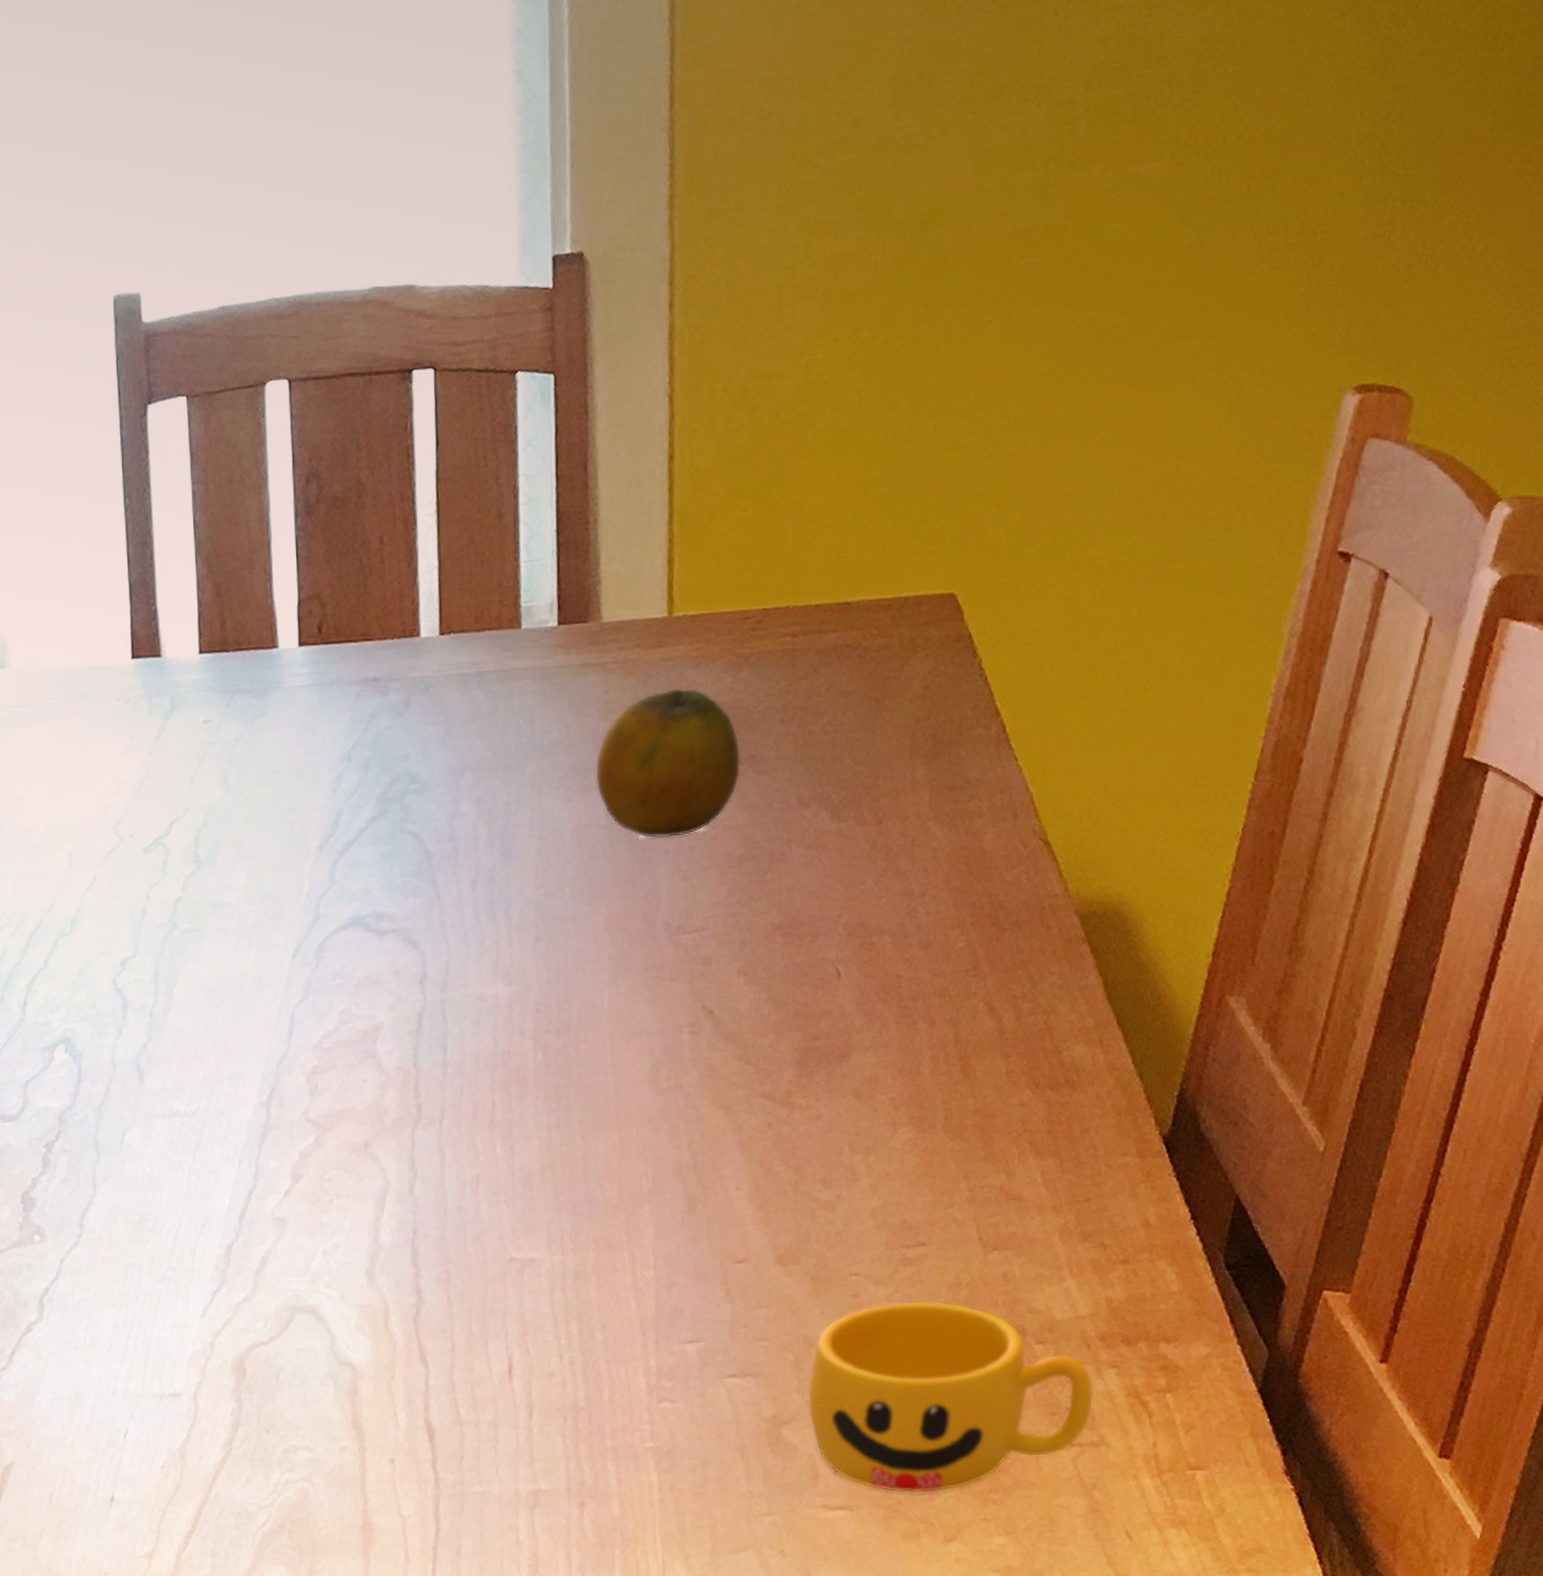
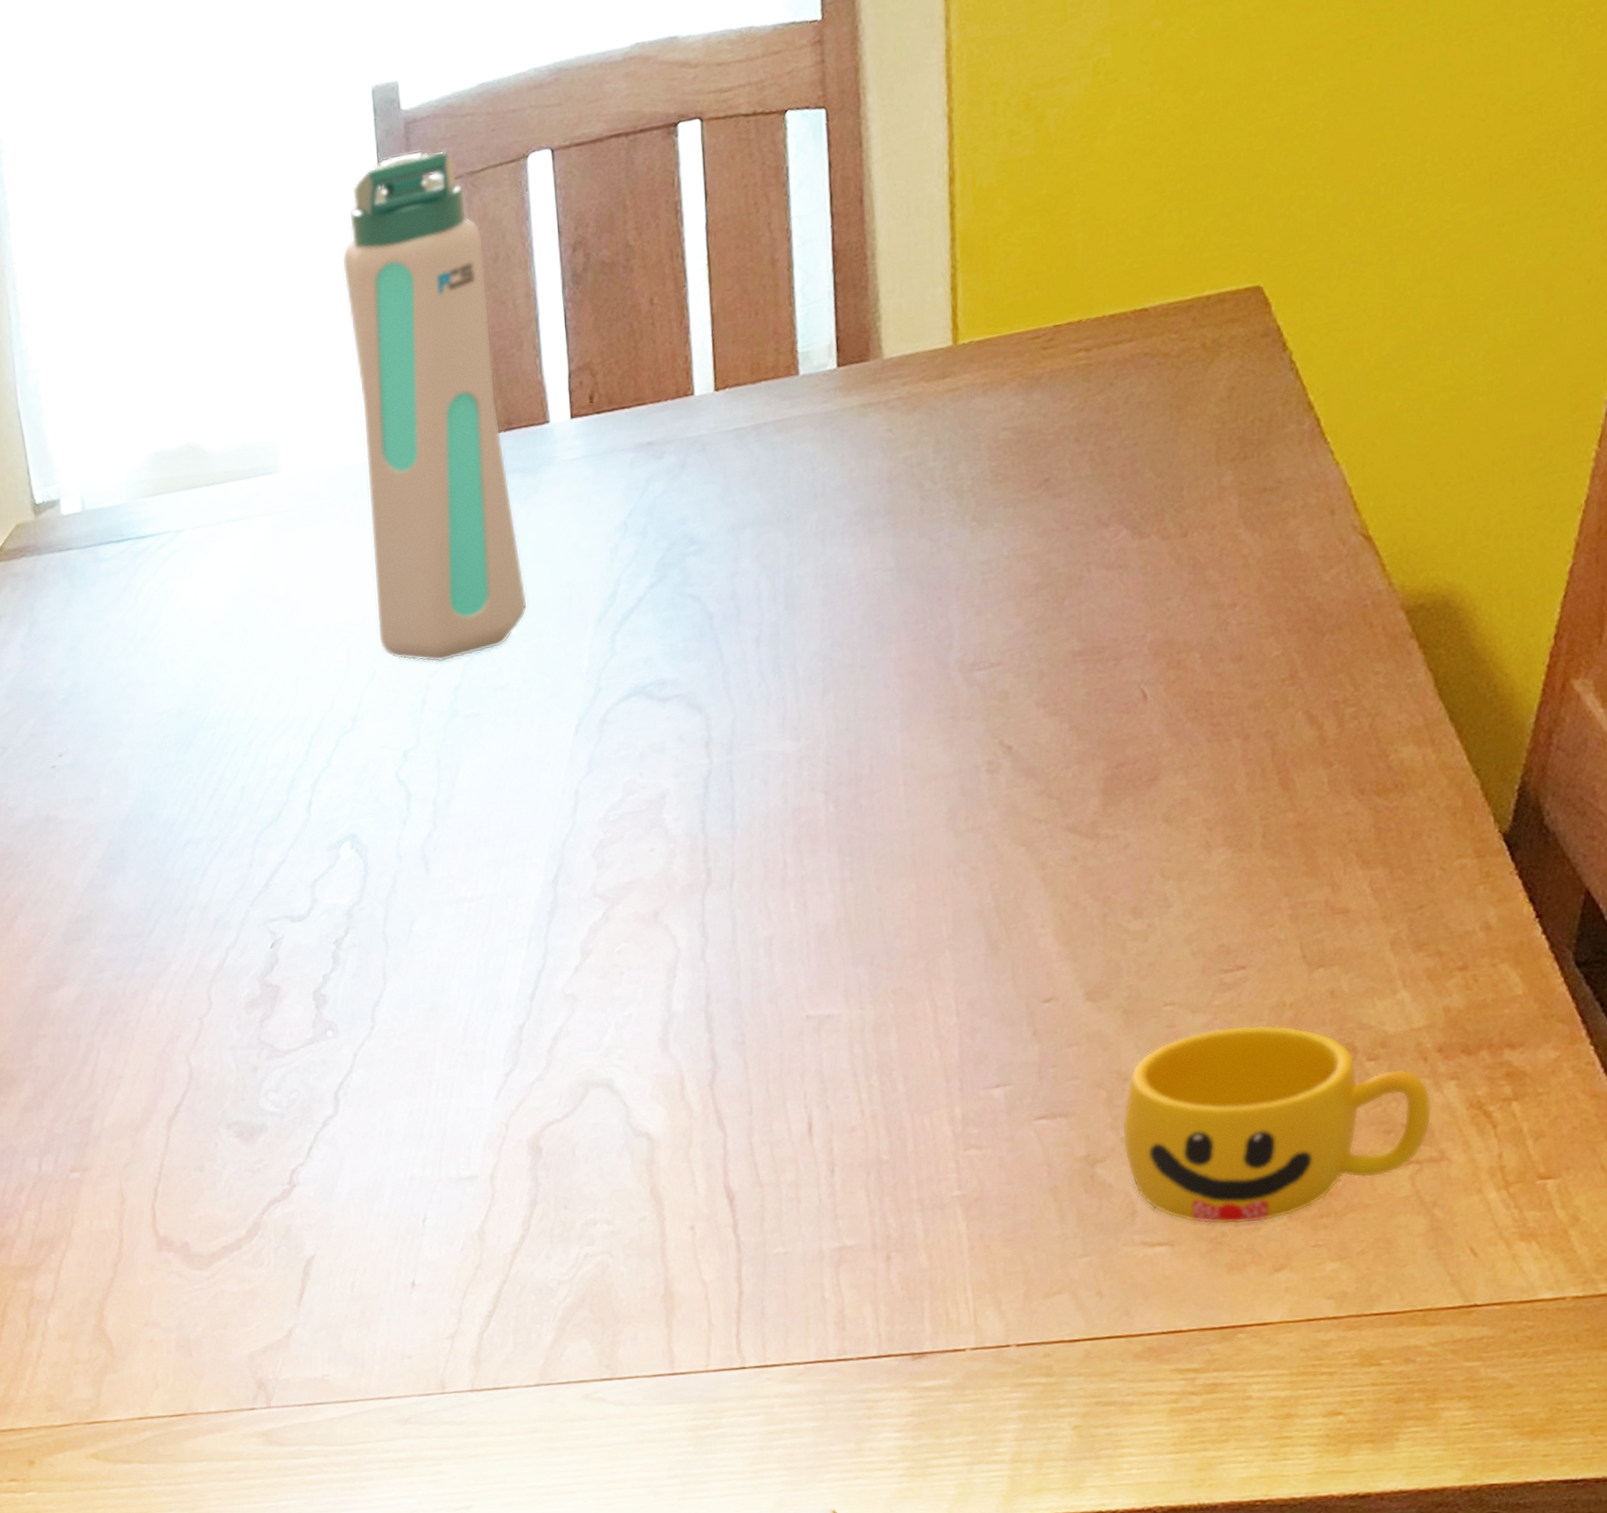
water bottle: none [78,364,251,874] -> present [342,150,528,663]
fruit: present [595,688,741,839] -> none [880,416,1035,577]

